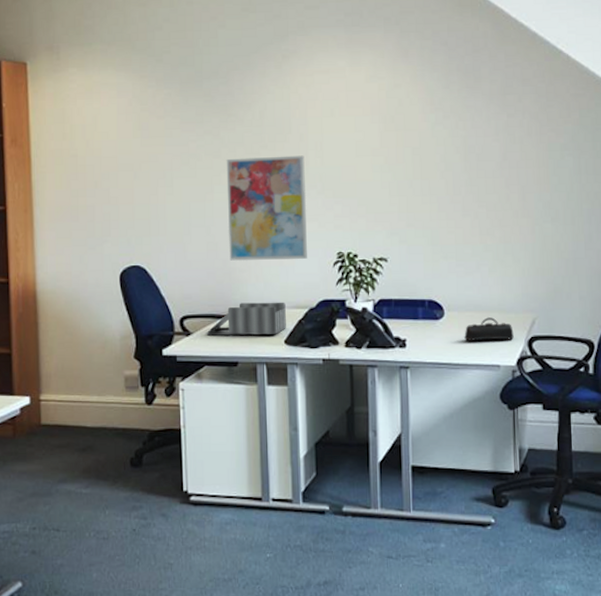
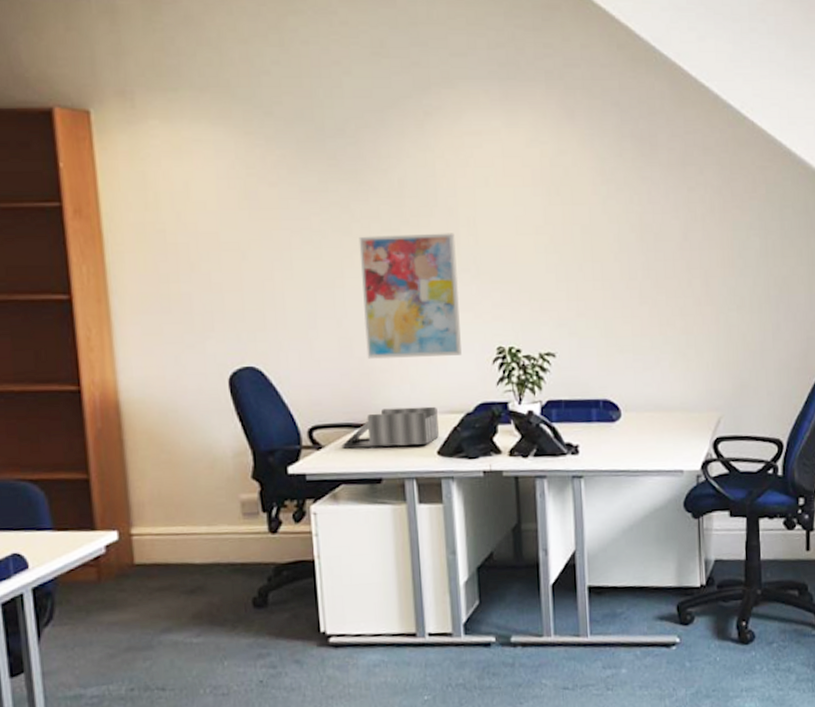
pencil case: present [464,317,514,342] -> none [643,417,698,446]

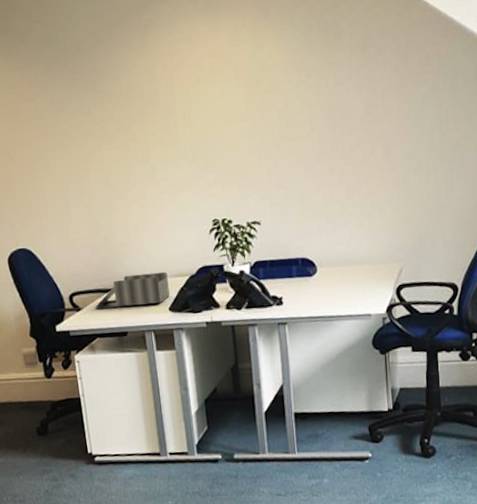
wall art: present [358,233,462,359] -> none [98,126,184,236]

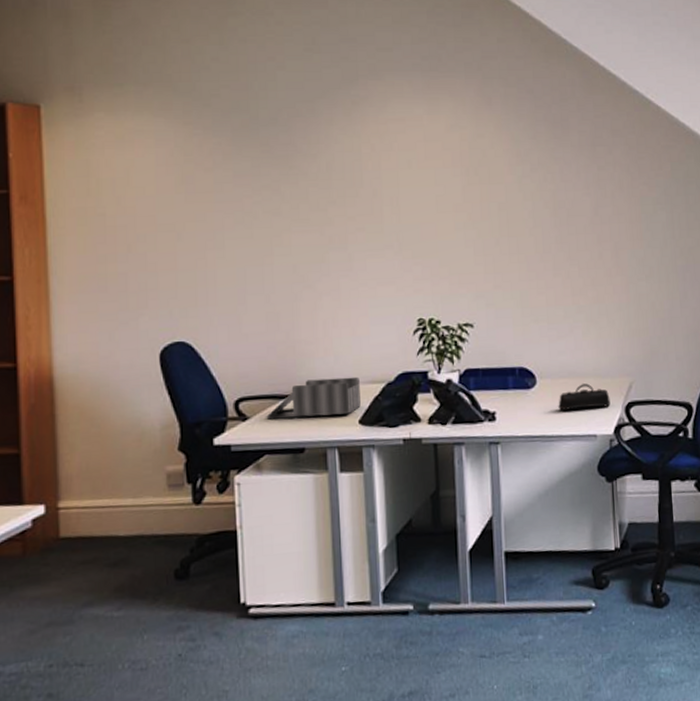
pencil case: none [336,269,383,295] -> present [558,383,611,411]

